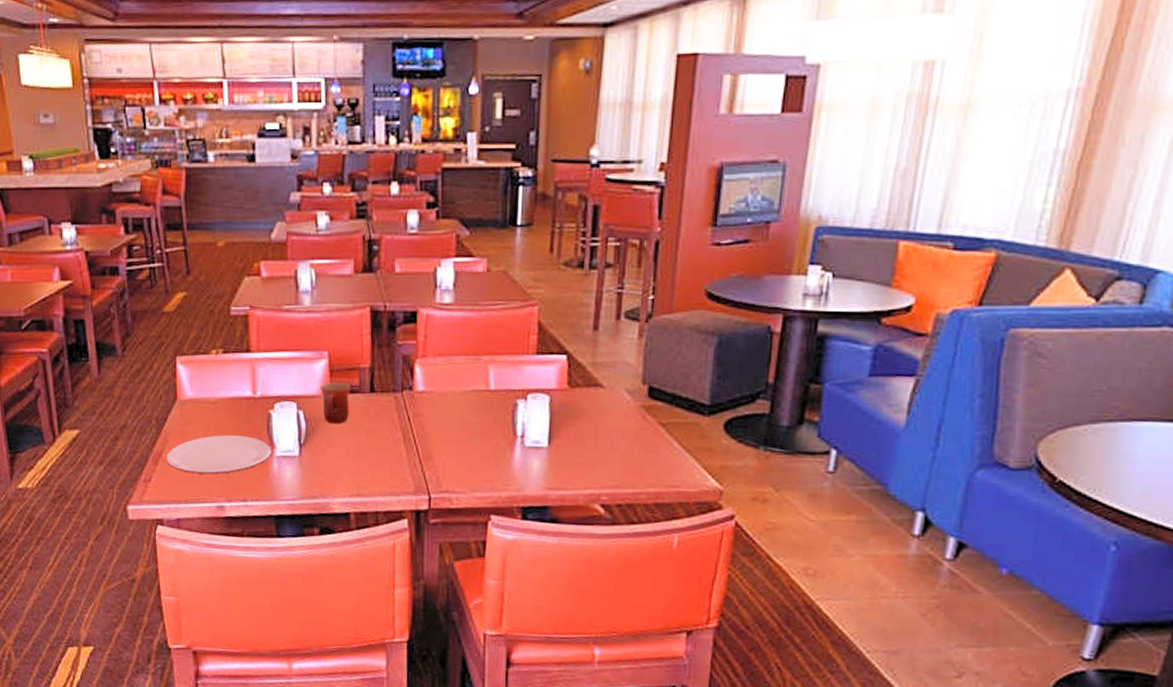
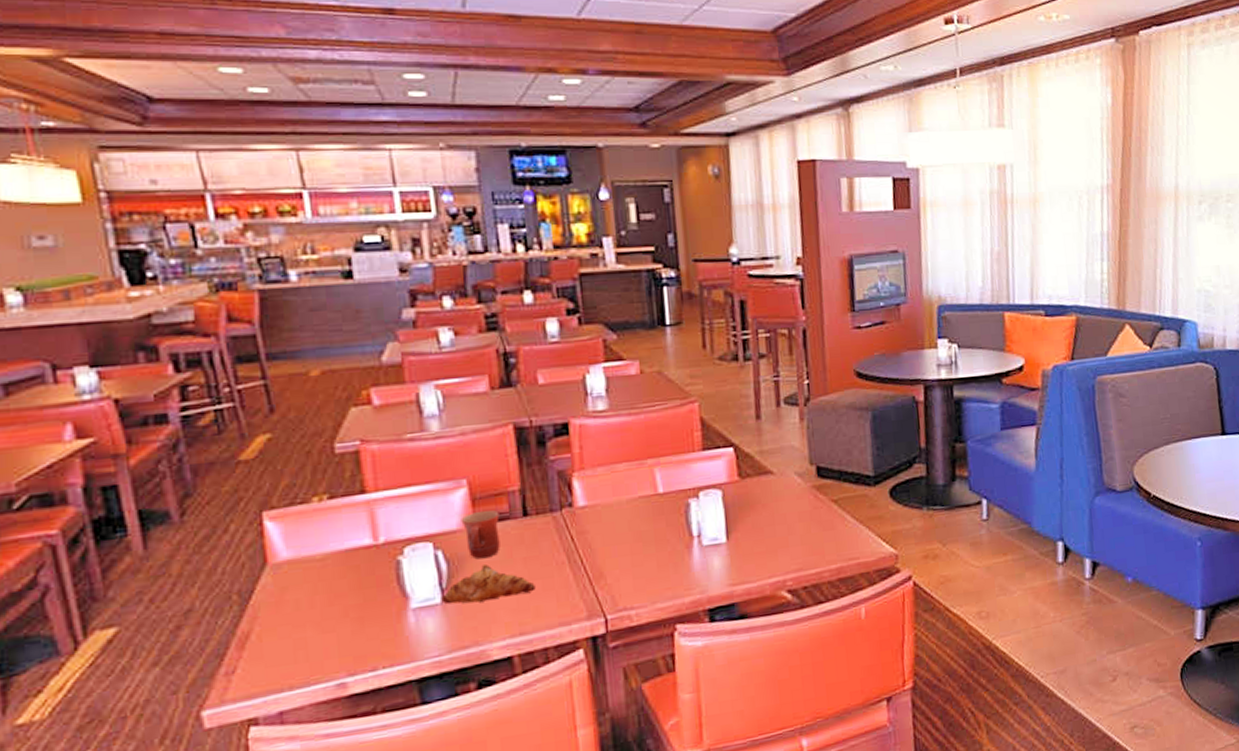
plate: present [166,435,272,475] -> none [256,591,406,652]
croissant: none [299,428,374,462] -> present [441,563,536,605]

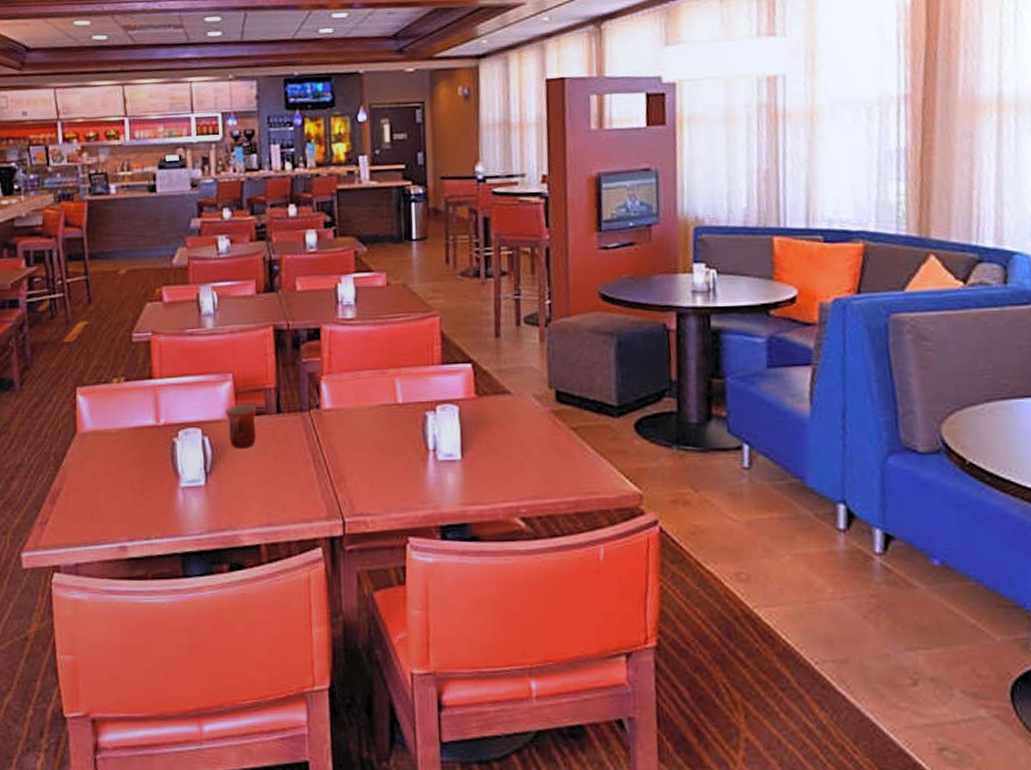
croissant: present [441,563,536,605] -> none [205,453,283,489]

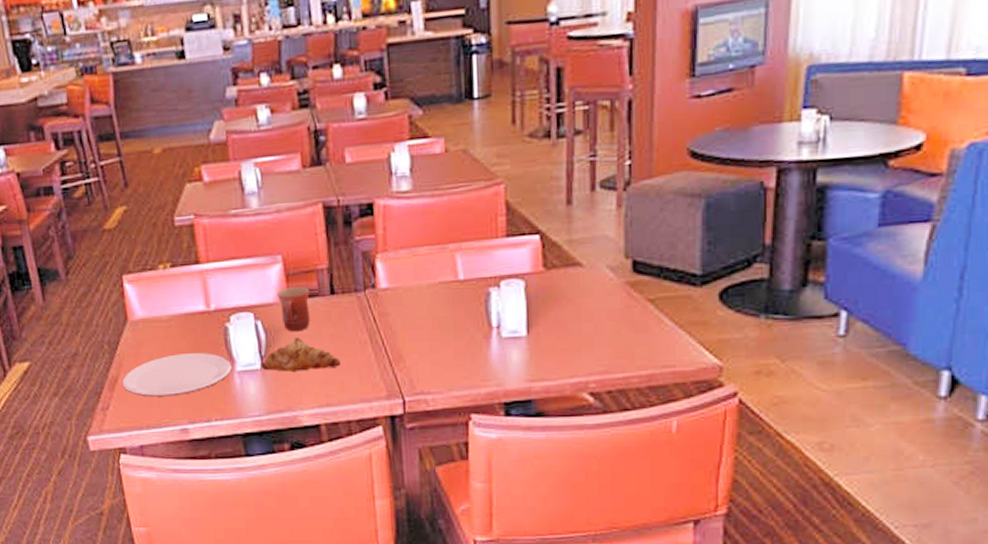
plate: none [64,467,177,512] -> present [122,353,233,397]
croissant: none [205,453,283,489] -> present [260,336,341,372]

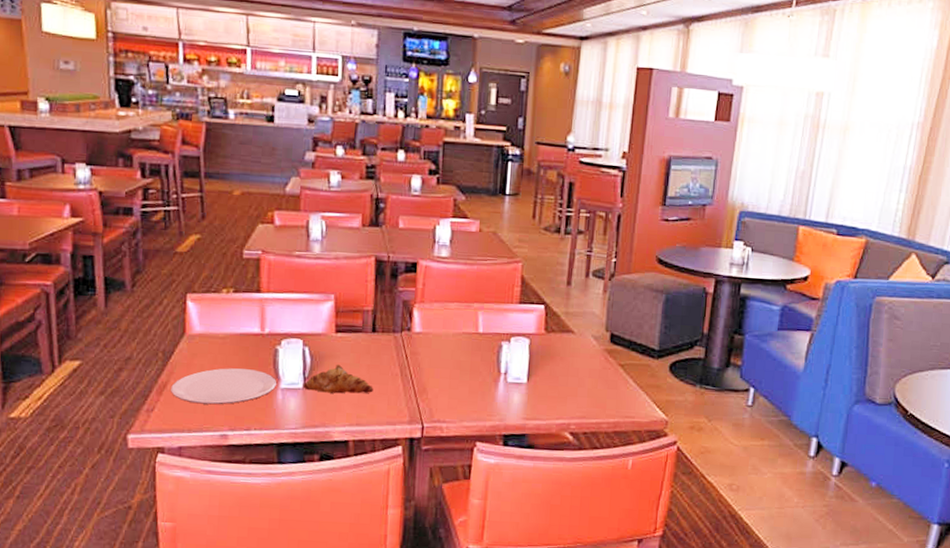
mug: present [276,287,310,332] -> none [325,322,355,360]

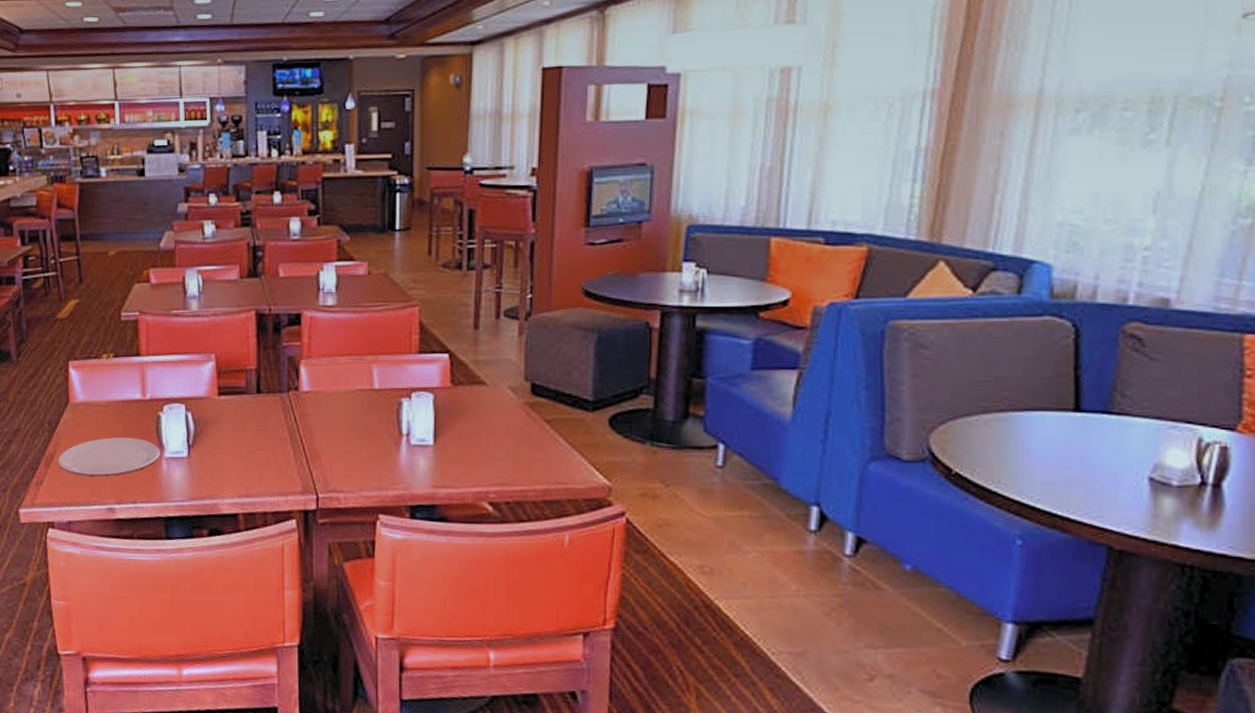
croissant: present [303,364,373,394] -> none [187,429,261,462]

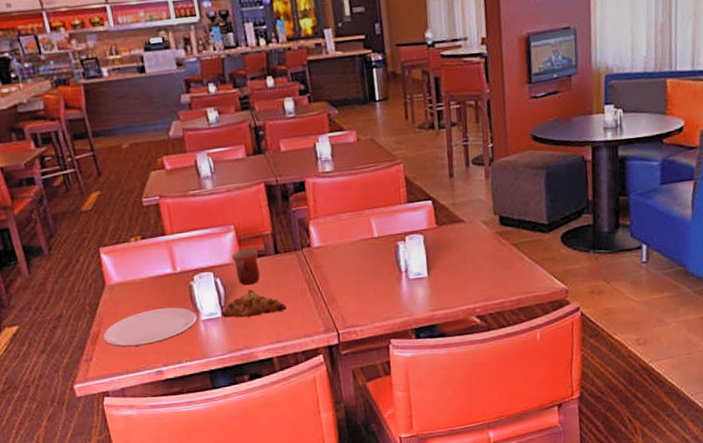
croissant: none [187,429,261,462] -> present [221,288,287,318]
mug: none [208,384,238,425] -> present [231,249,260,285]

